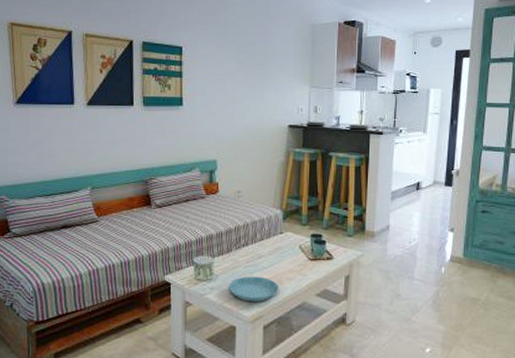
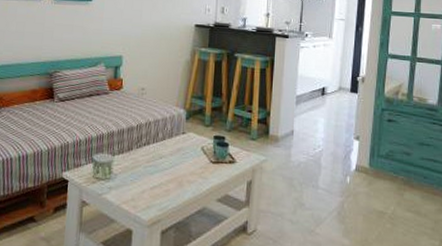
saucer: present [229,276,279,302] -> none [127,177,179,205]

